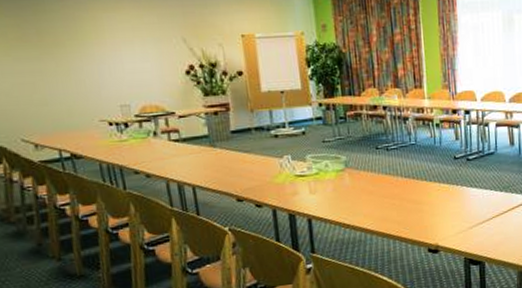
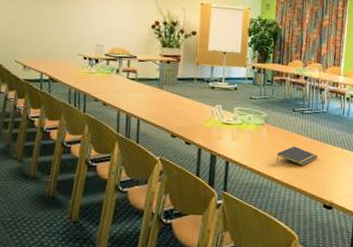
notepad: none [366,189,413,210] -> present [277,146,318,166]

